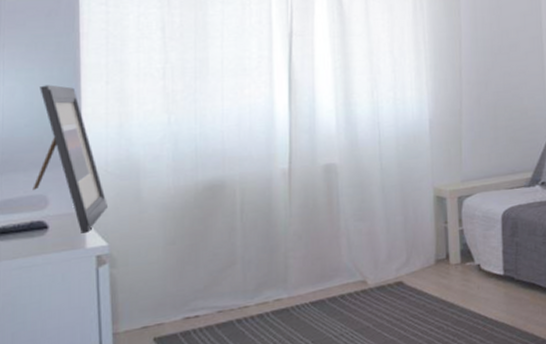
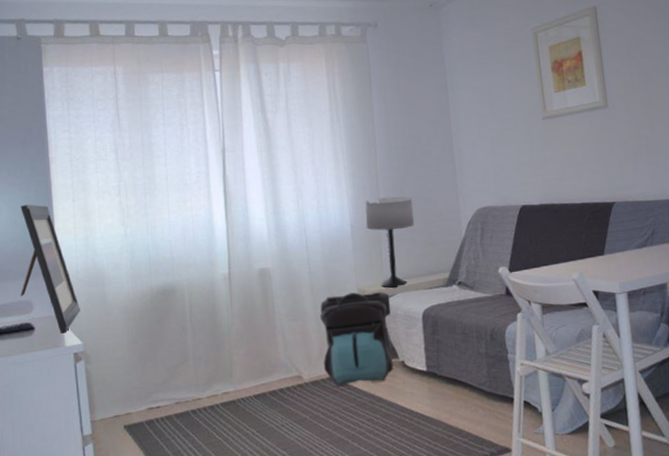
backpack: none [390,191,469,292] -> present [320,292,394,386]
table lamp: none [446,91,499,187] -> present [365,196,415,288]

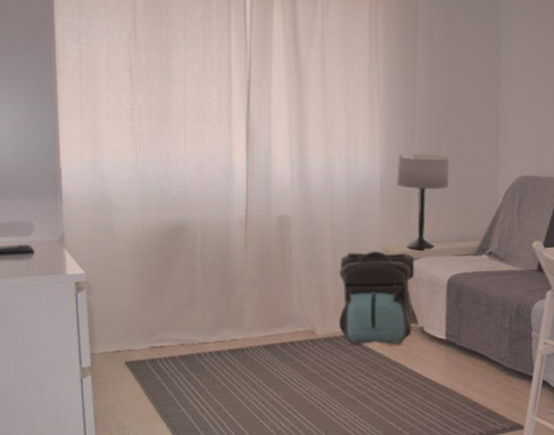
picture frame: present [20,204,80,334] -> none [20,118,84,260]

